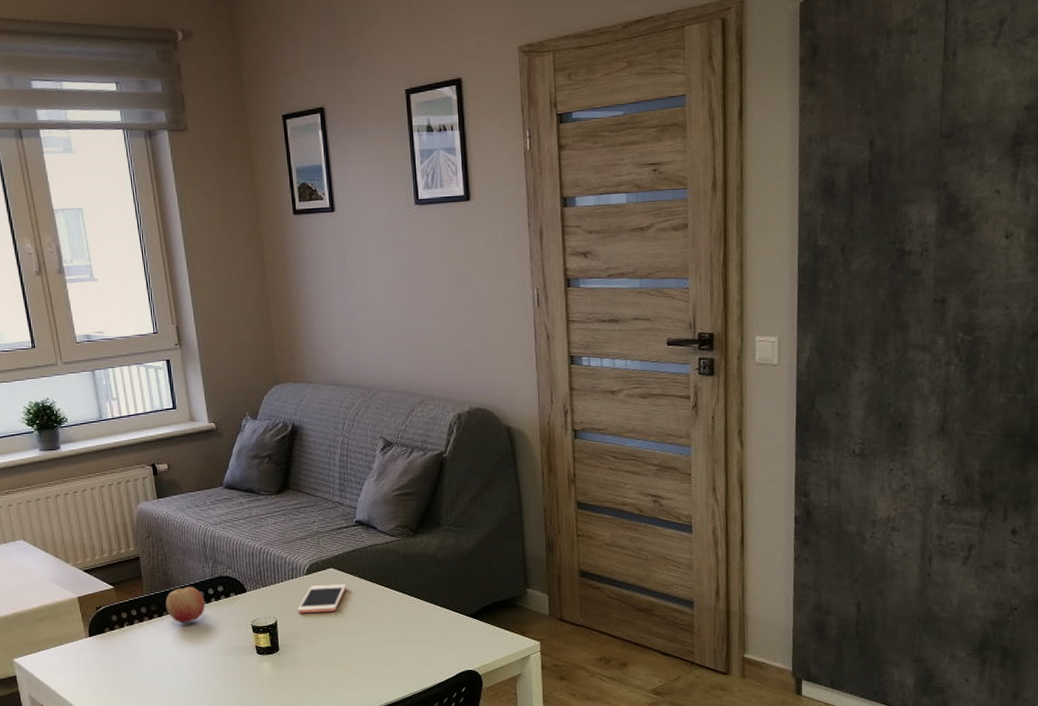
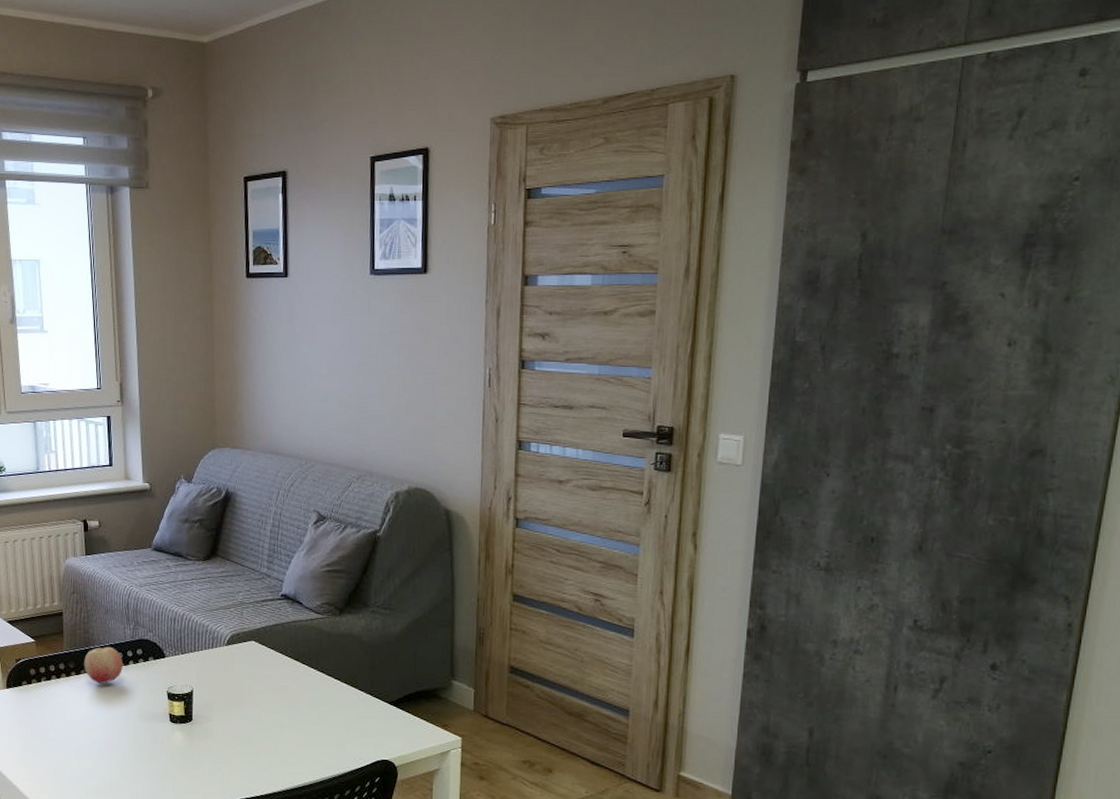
cell phone: present [297,583,346,614] -> none [215,657,266,686]

